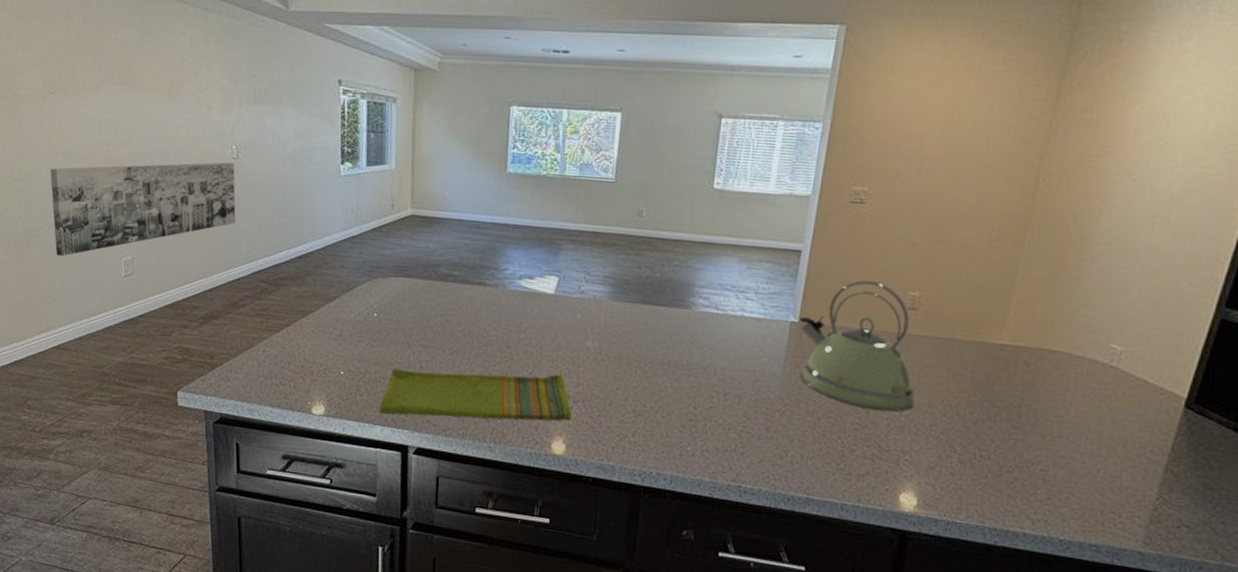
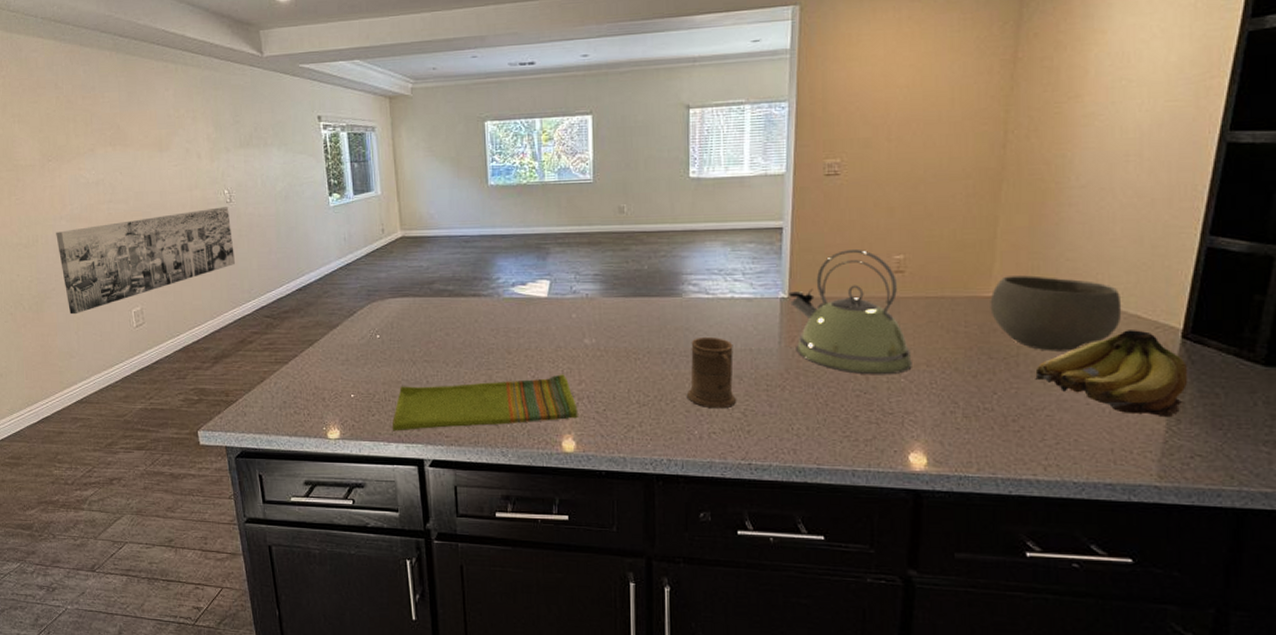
mug: none [683,352,737,428] -> present [686,336,737,409]
bowl: none [998,325,1130,408] -> present [990,275,1122,351]
fruit: none [1035,393,1187,485] -> present [1035,330,1188,418]

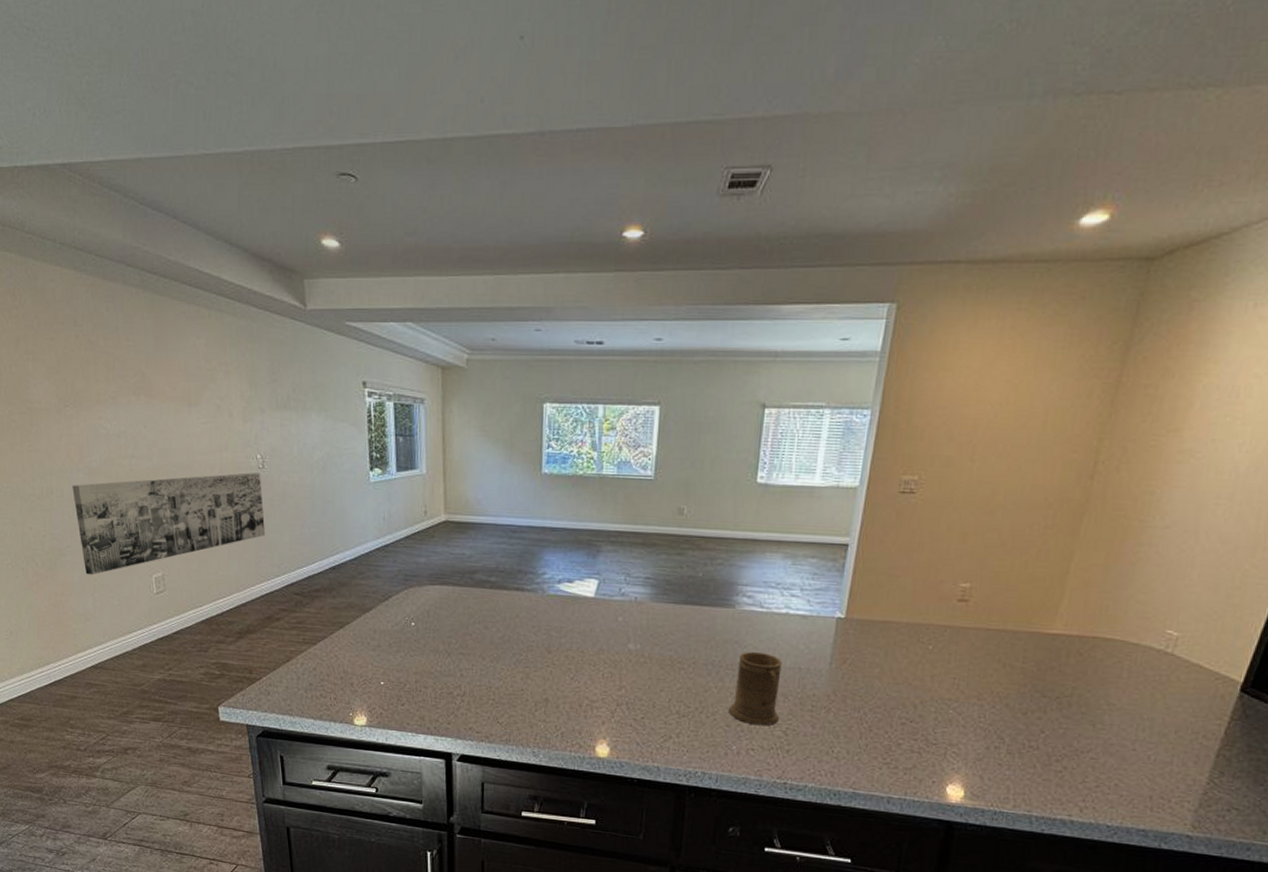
dish towel: present [393,374,578,431] -> none [422,677,615,725]
kettle: present [789,248,912,375] -> none [846,572,964,706]
bowl: present [990,275,1122,351] -> none [1050,614,1186,696]
fruit: present [1035,330,1188,418] -> none [1085,679,1241,770]

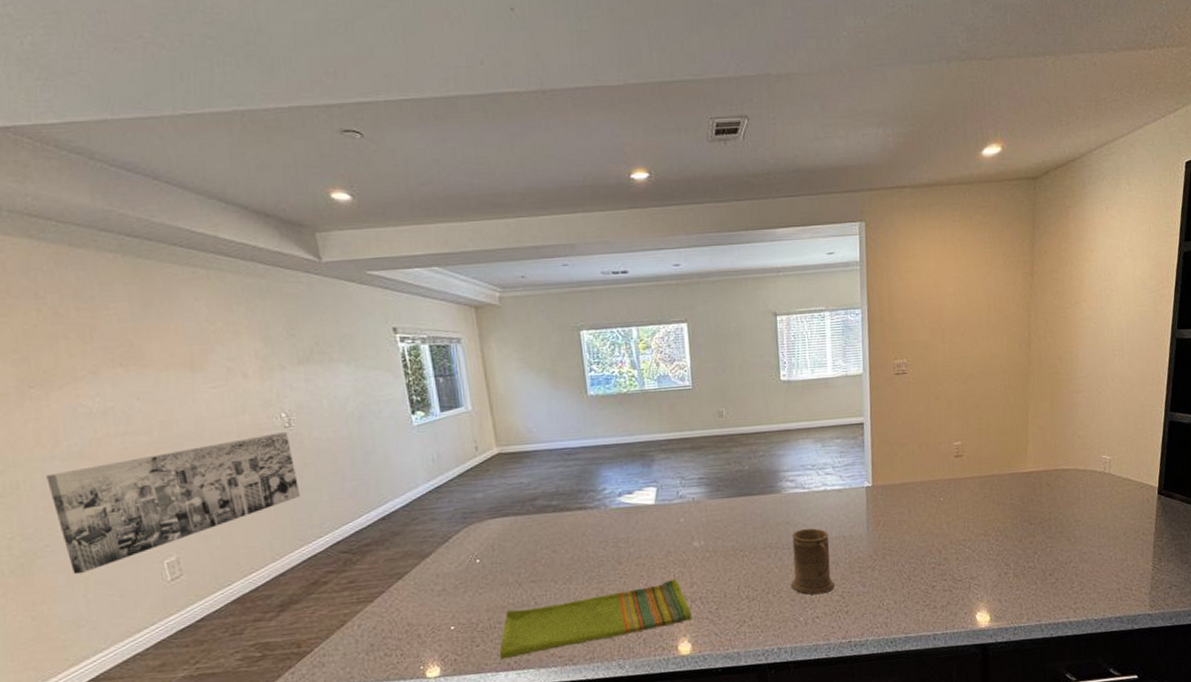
dish towel: none [422,677,615,725] -> present [500,578,692,660]

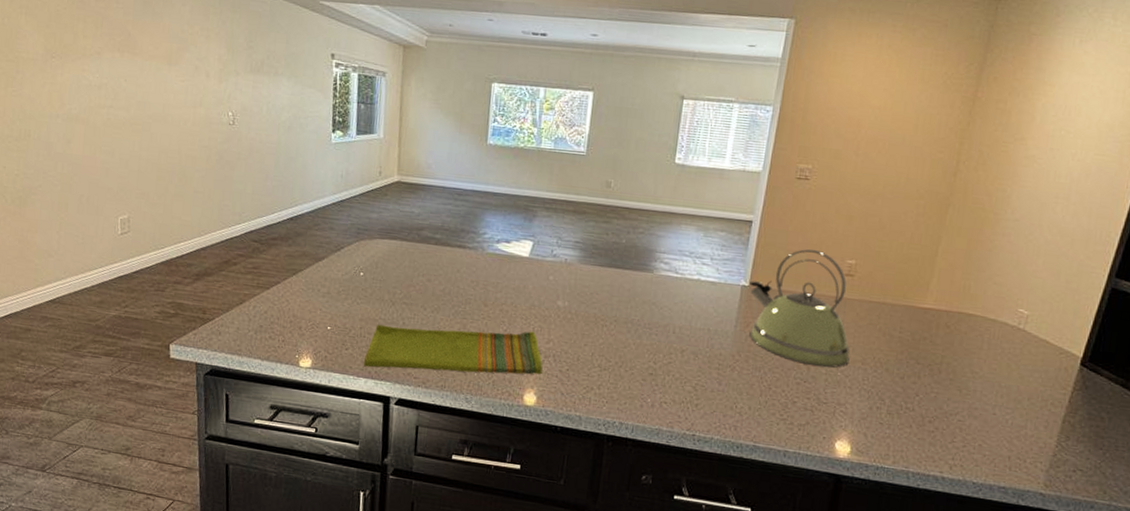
wall art: present [46,432,300,575] -> none [49,128,231,214]
mug: present [790,528,835,595] -> none [645,312,694,381]
kettle: none [872,438,974,549] -> present [749,249,850,368]

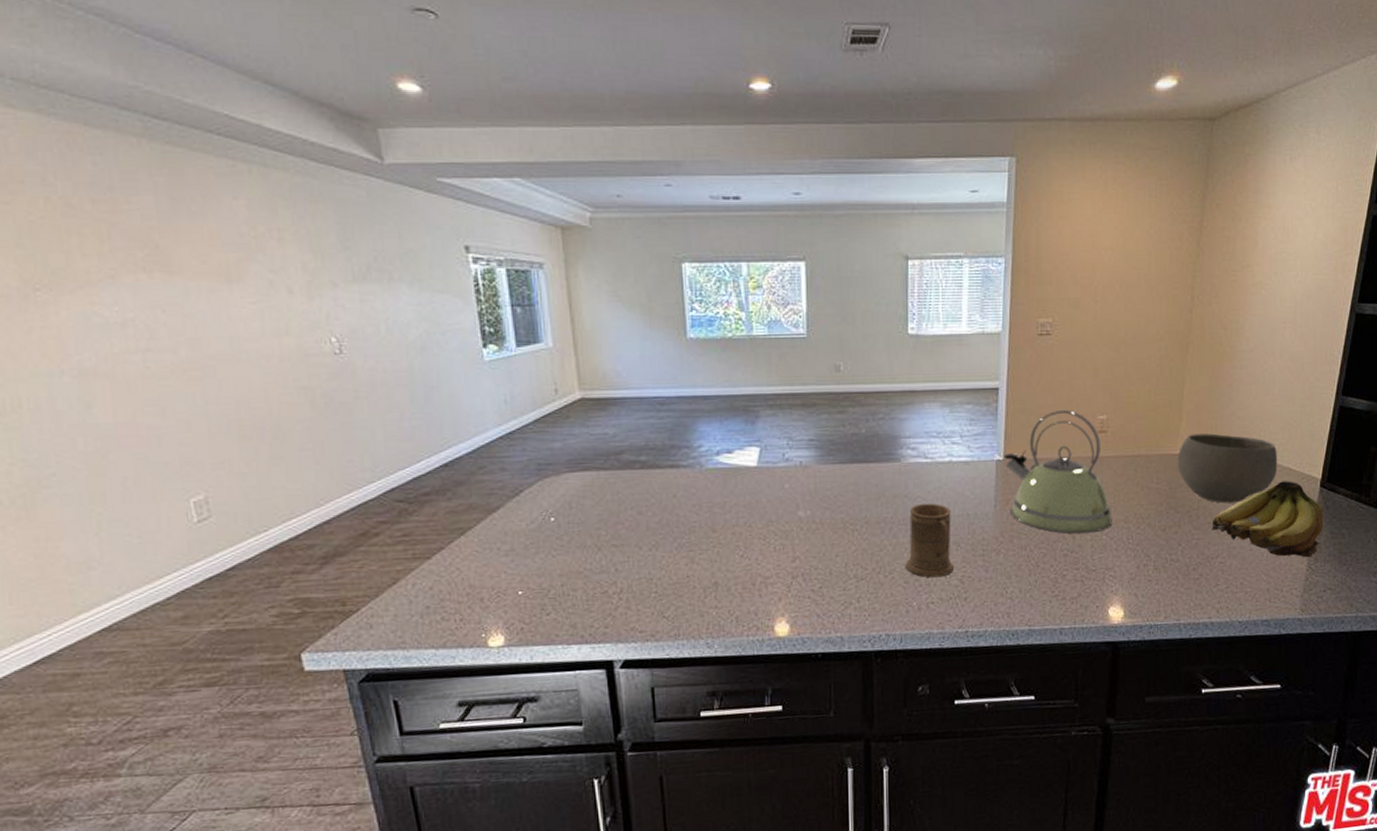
dish towel: present [364,324,543,375] -> none [573,551,792,631]
mug: none [645,312,694,381] -> present [905,503,955,578]
bowl: none [923,291,1035,365] -> present [1177,433,1278,504]
fruit: none [953,352,1082,434] -> present [1212,481,1324,558]

